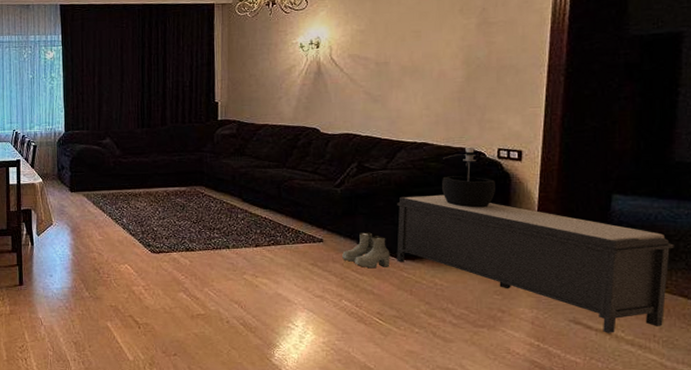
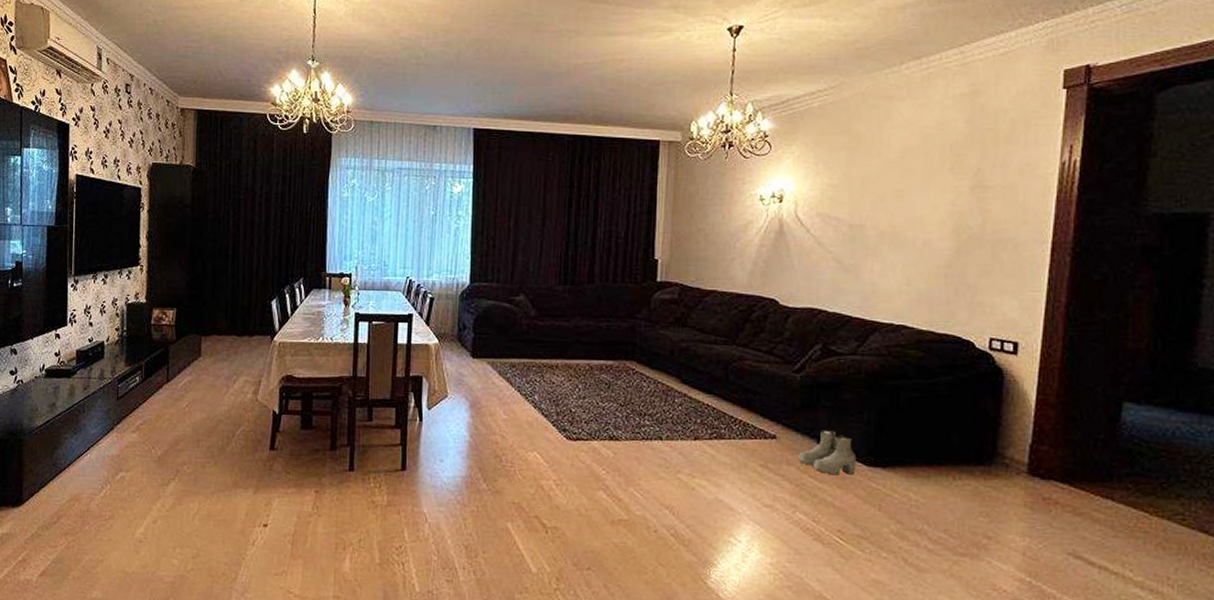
bench: present [397,194,674,333] -> none [864,389,1194,572]
table lamp: present [442,147,504,208] -> none [922,333,997,409]

